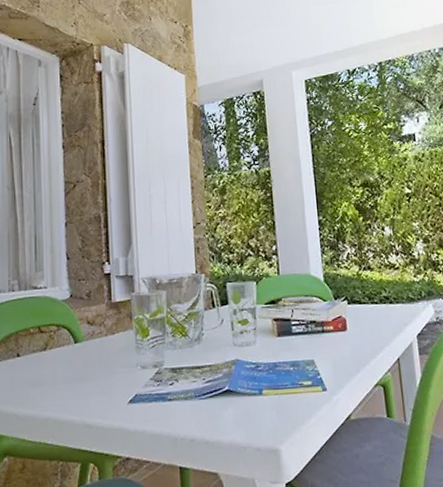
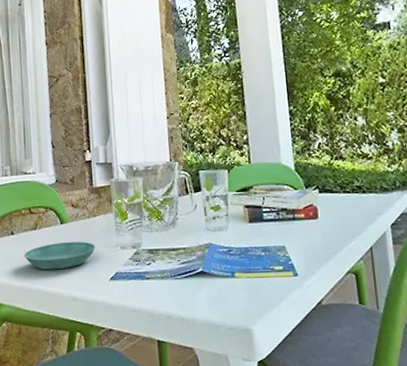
saucer: none [31,362,113,395] -> present [24,241,96,270]

